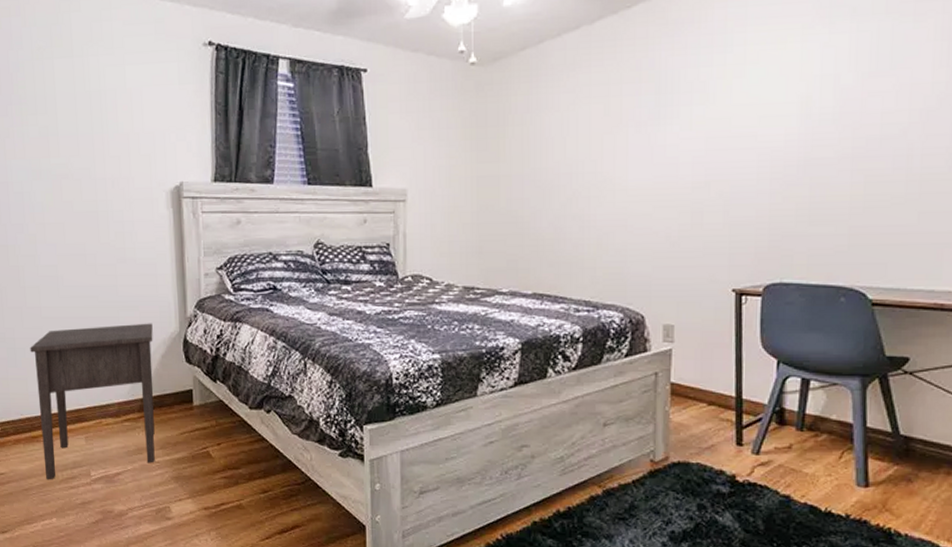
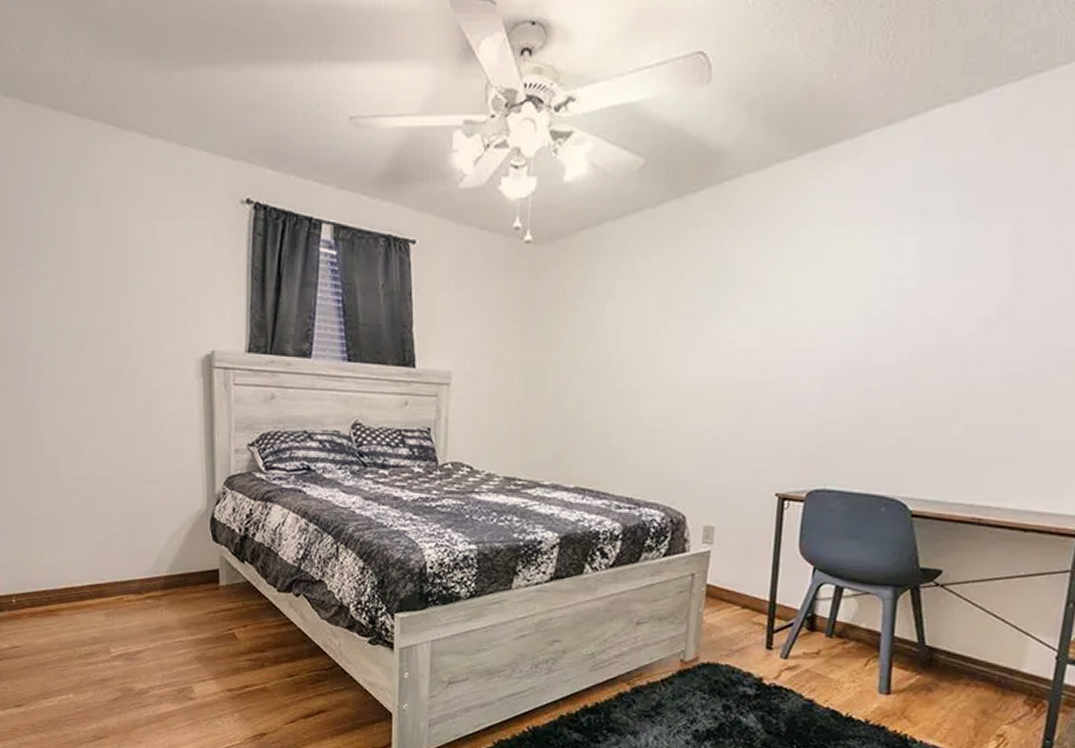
nightstand: present [30,323,155,480] -> none [47,498,179,655]

